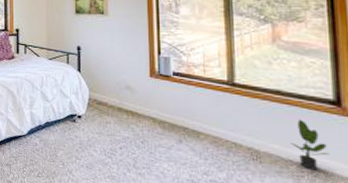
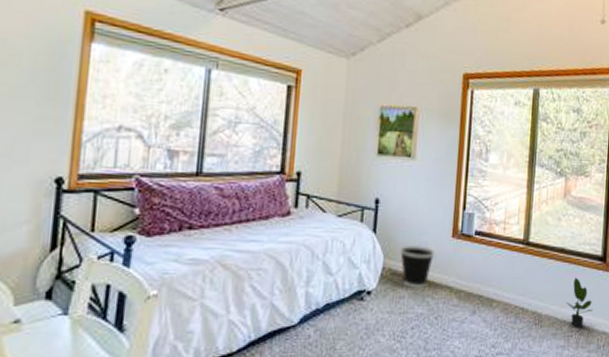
wastebasket: none [103,82,135,117] -> present [400,246,435,288]

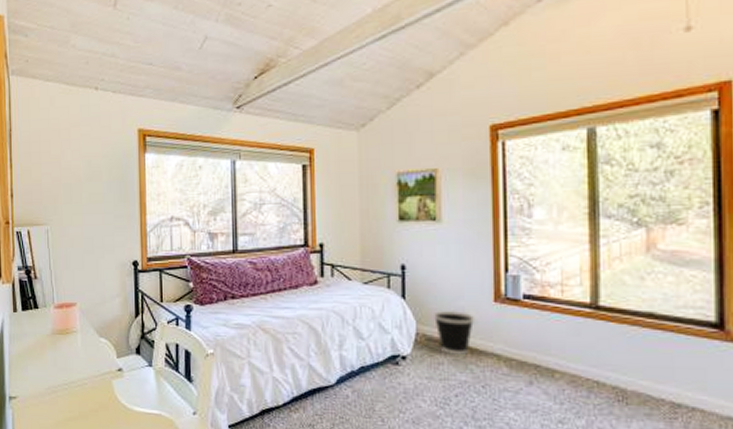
potted plant: present [566,277,593,328] -> none [663,348,707,410]

